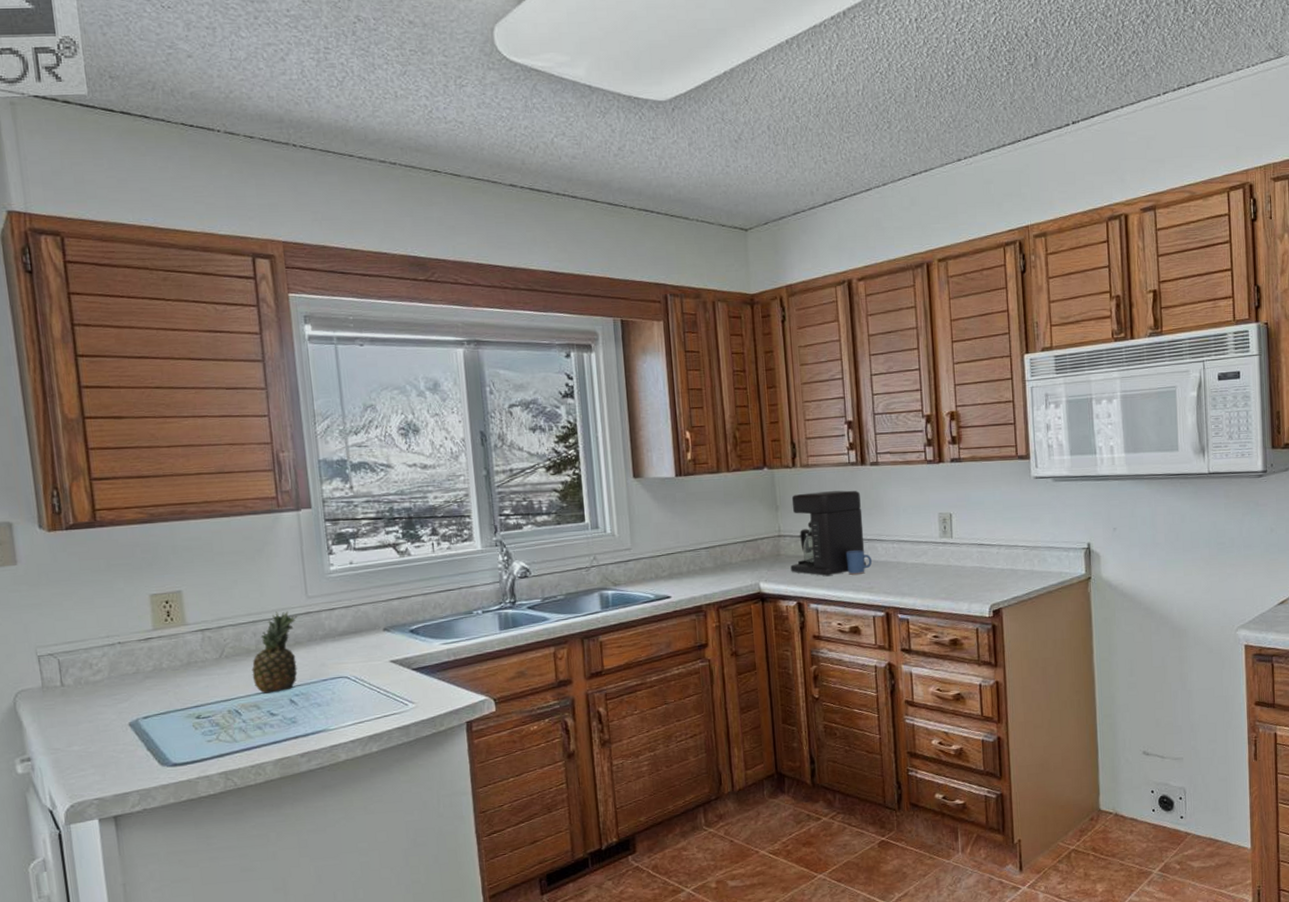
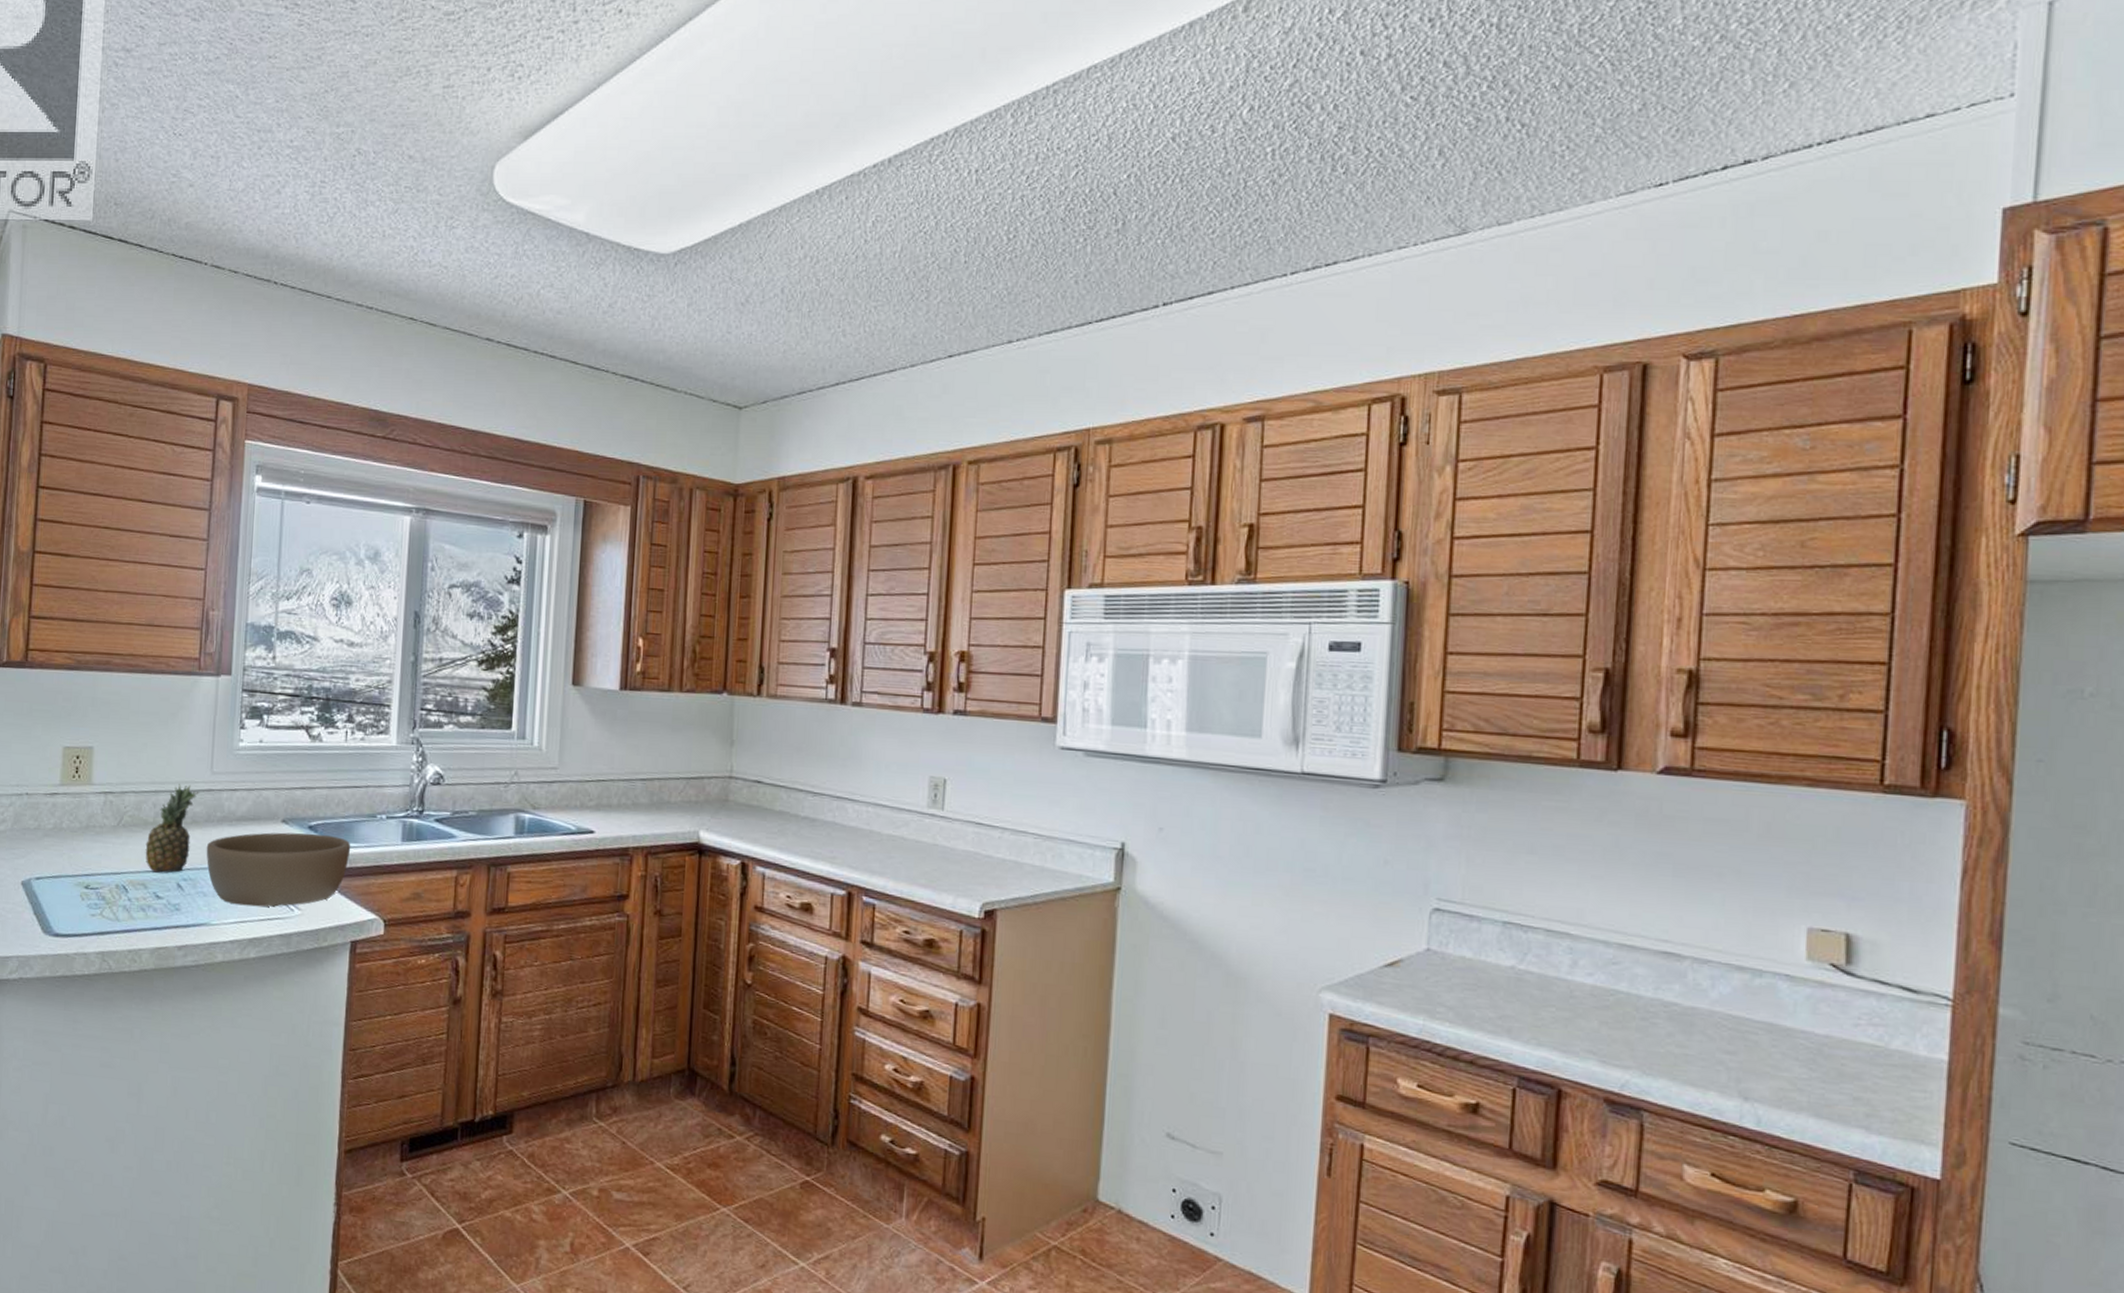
wooden bowl: none [313,635,454,709] -> present [206,832,351,907]
coffee maker: present [790,490,867,576] -> none [738,729,835,835]
mug: present [845,549,873,575] -> none [807,807,839,839]

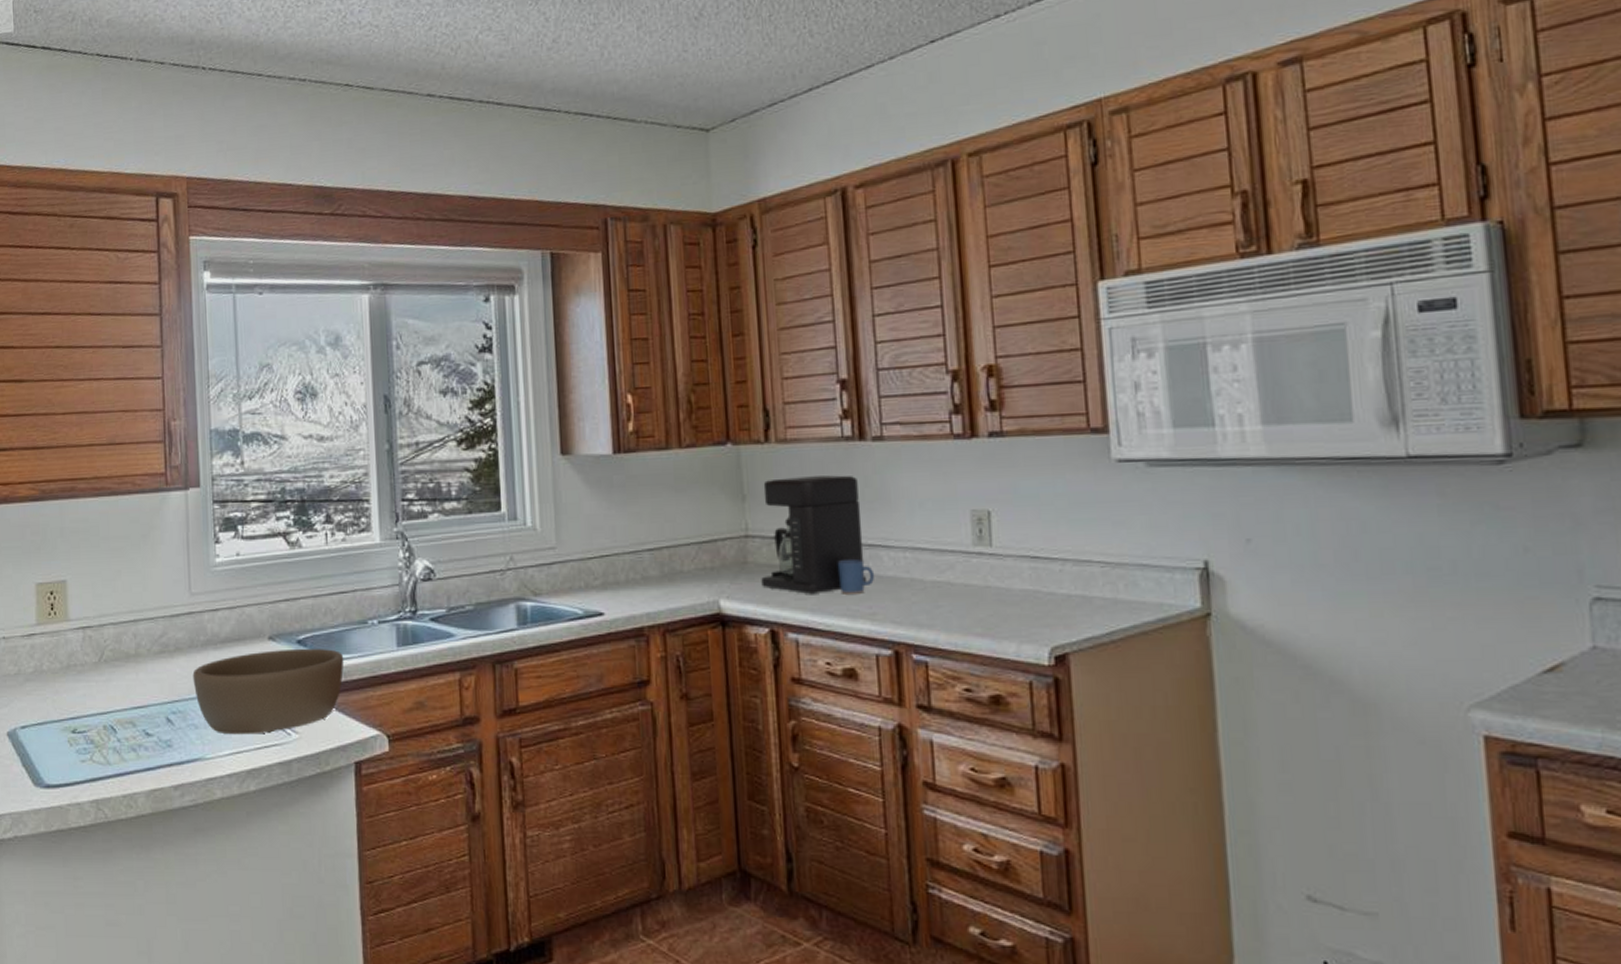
fruit: present [145,784,199,874] -> none [129,609,180,708]
coffee maker: none [738,729,835,835] -> present [761,475,867,594]
mug: none [807,807,839,839] -> present [837,558,875,594]

